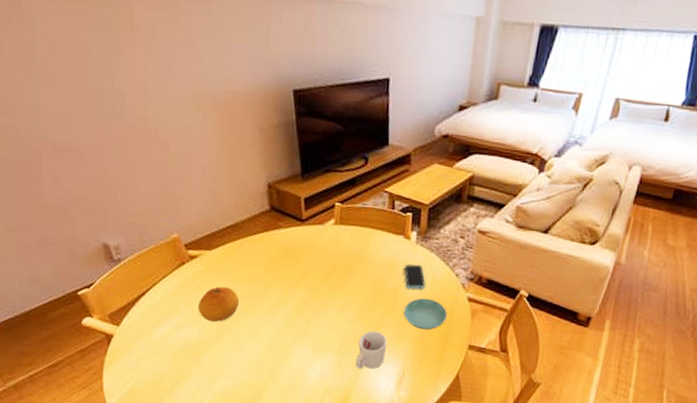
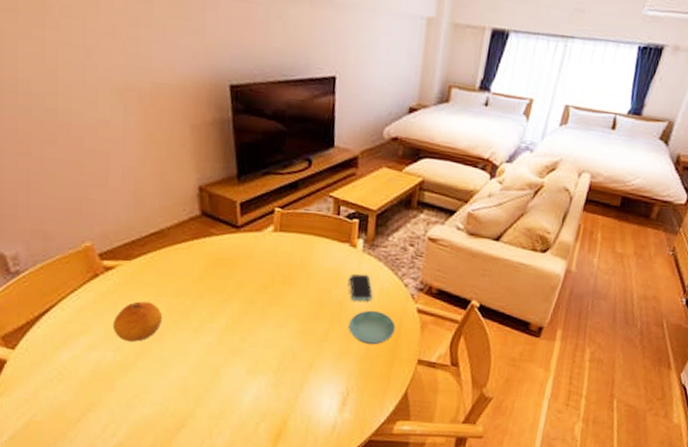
cup: present [355,331,387,369] -> none [294,347,331,390]

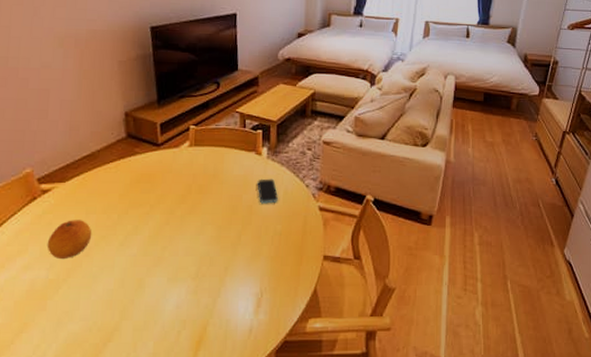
saucer: present [349,310,395,345] -> none [259,211,301,245]

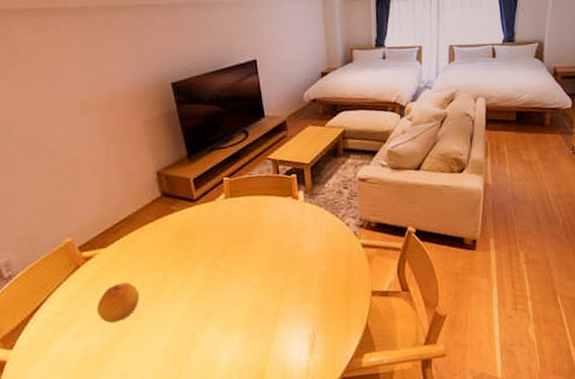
smartphone: present [257,178,278,204] -> none [297,221,320,247]

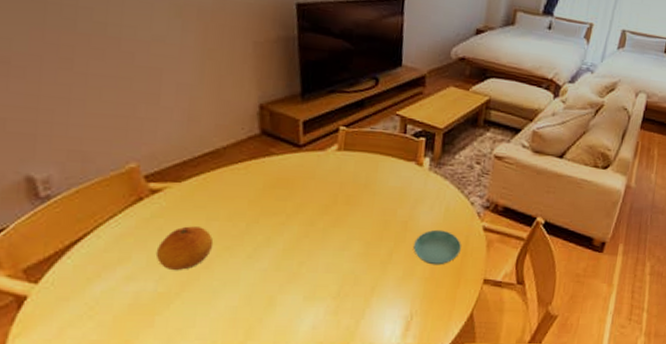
saucer: none [304,252,346,285] -> present [414,229,461,265]

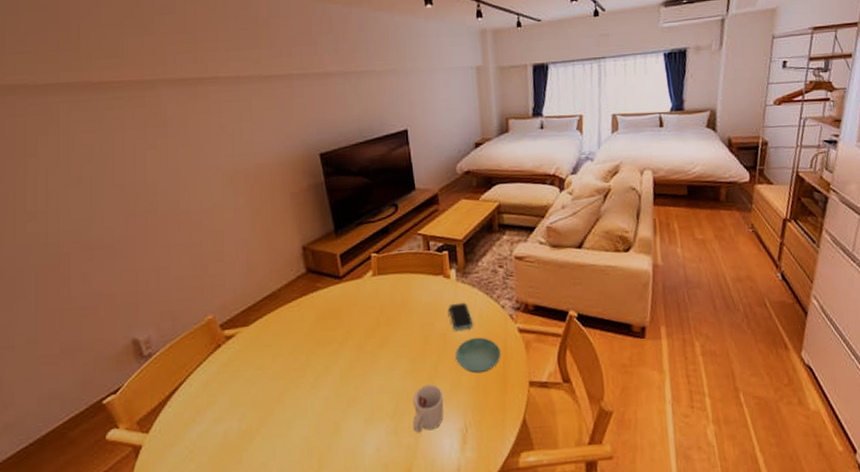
fruit: present [155,226,214,270] -> none [236,364,281,408]
cup: none [355,270,394,316] -> present [412,384,444,433]
smartphone: none [415,192,438,220] -> present [448,302,473,331]

